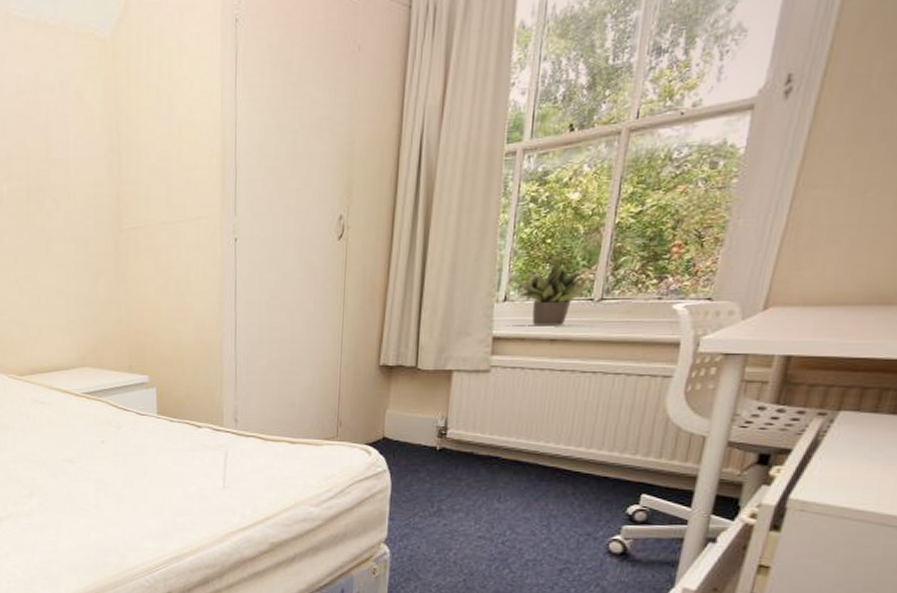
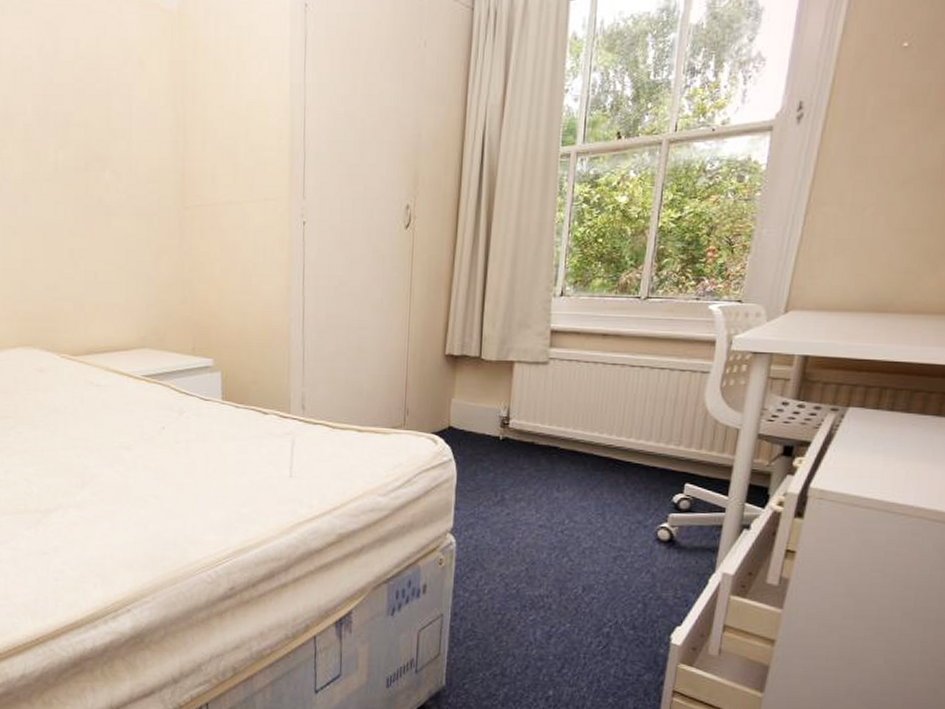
potted plant: present [509,260,588,326] -> none [565,259,636,322]

